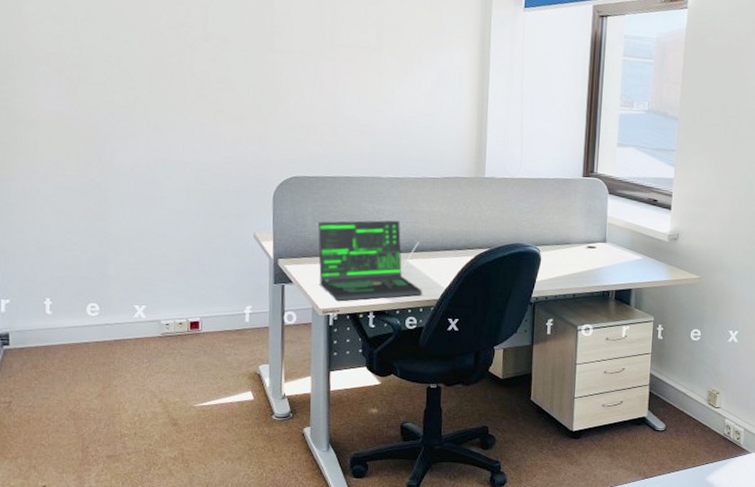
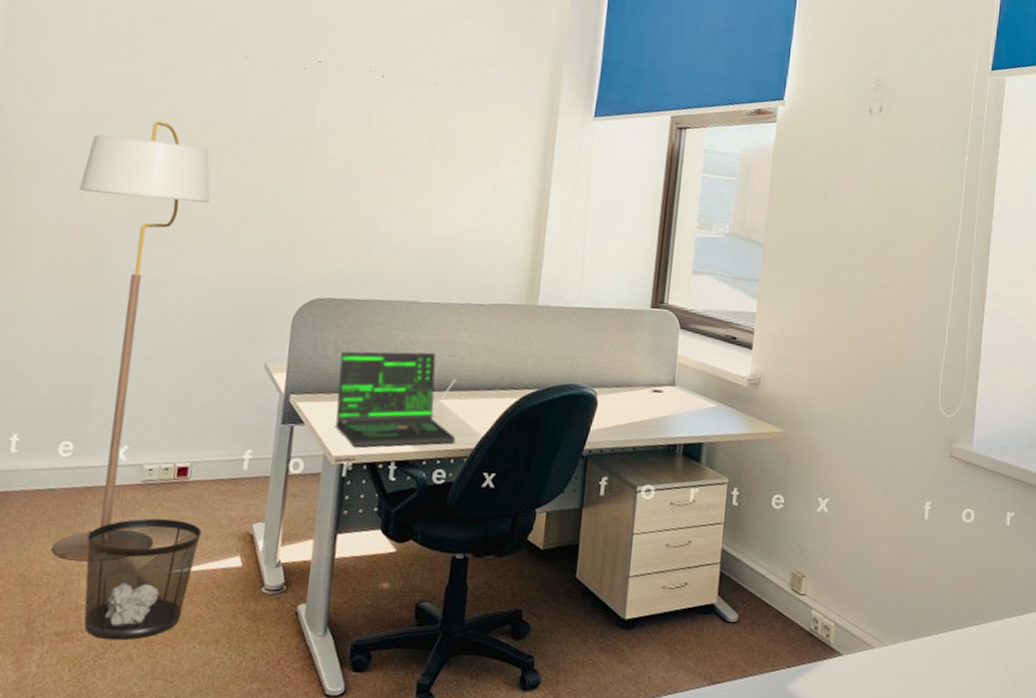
floor lamp: none [70,21,188,399] -> present [52,120,210,561]
waste bin: none [122,364,217,459] -> present [84,518,202,640]

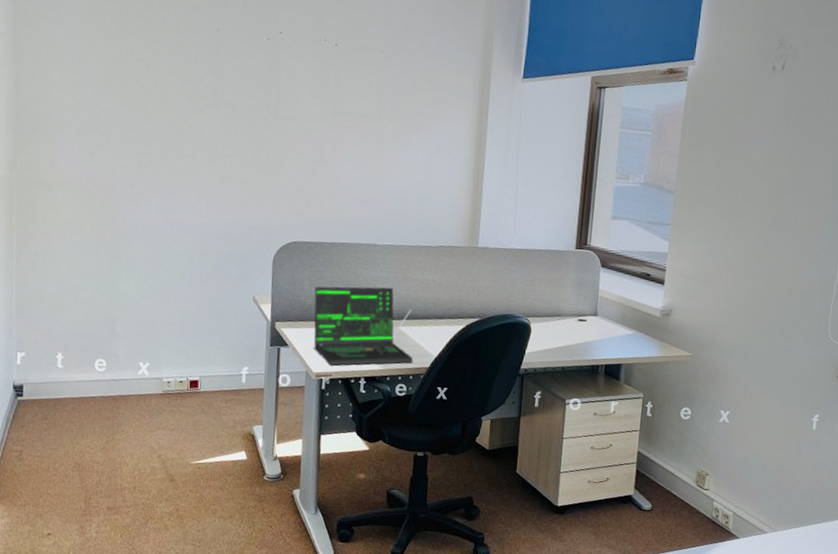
floor lamp: present [52,120,210,561] -> none [89,88,197,454]
waste bin: present [84,518,202,640] -> none [124,421,213,514]

